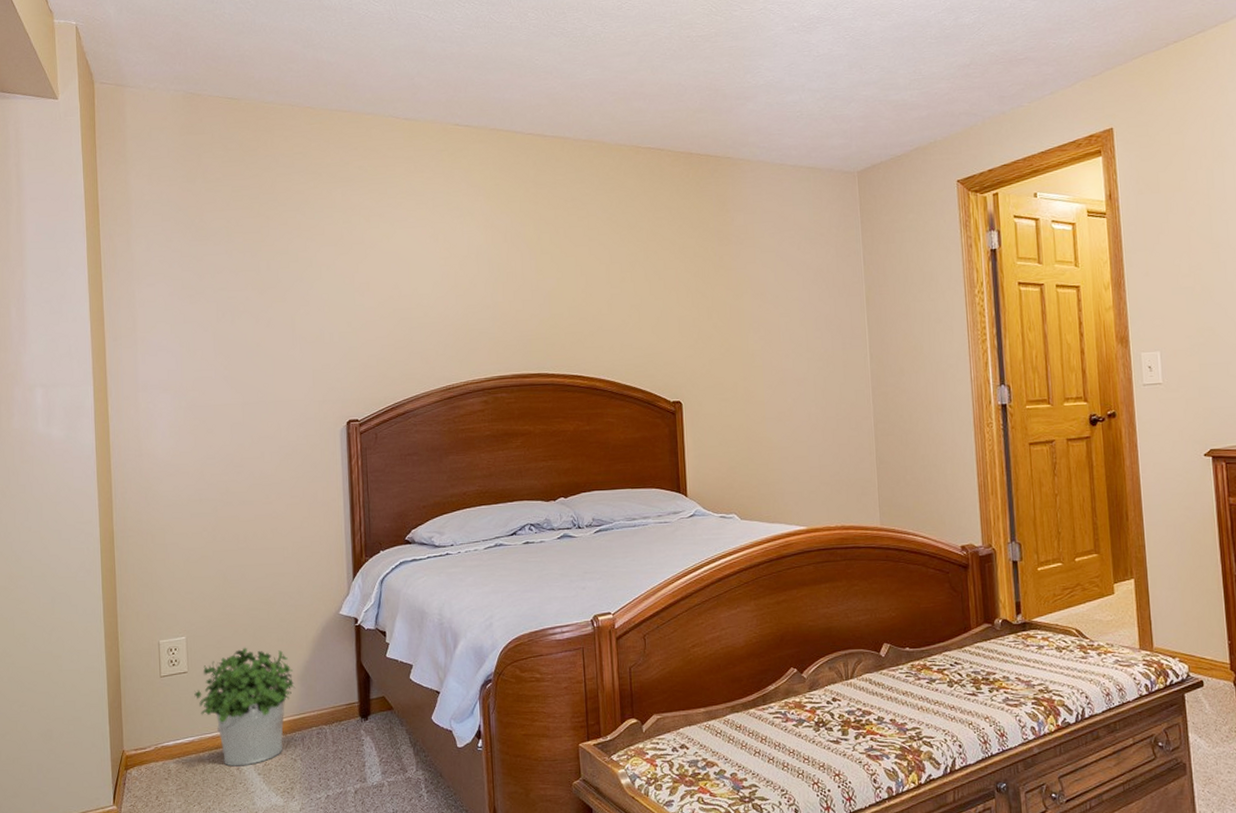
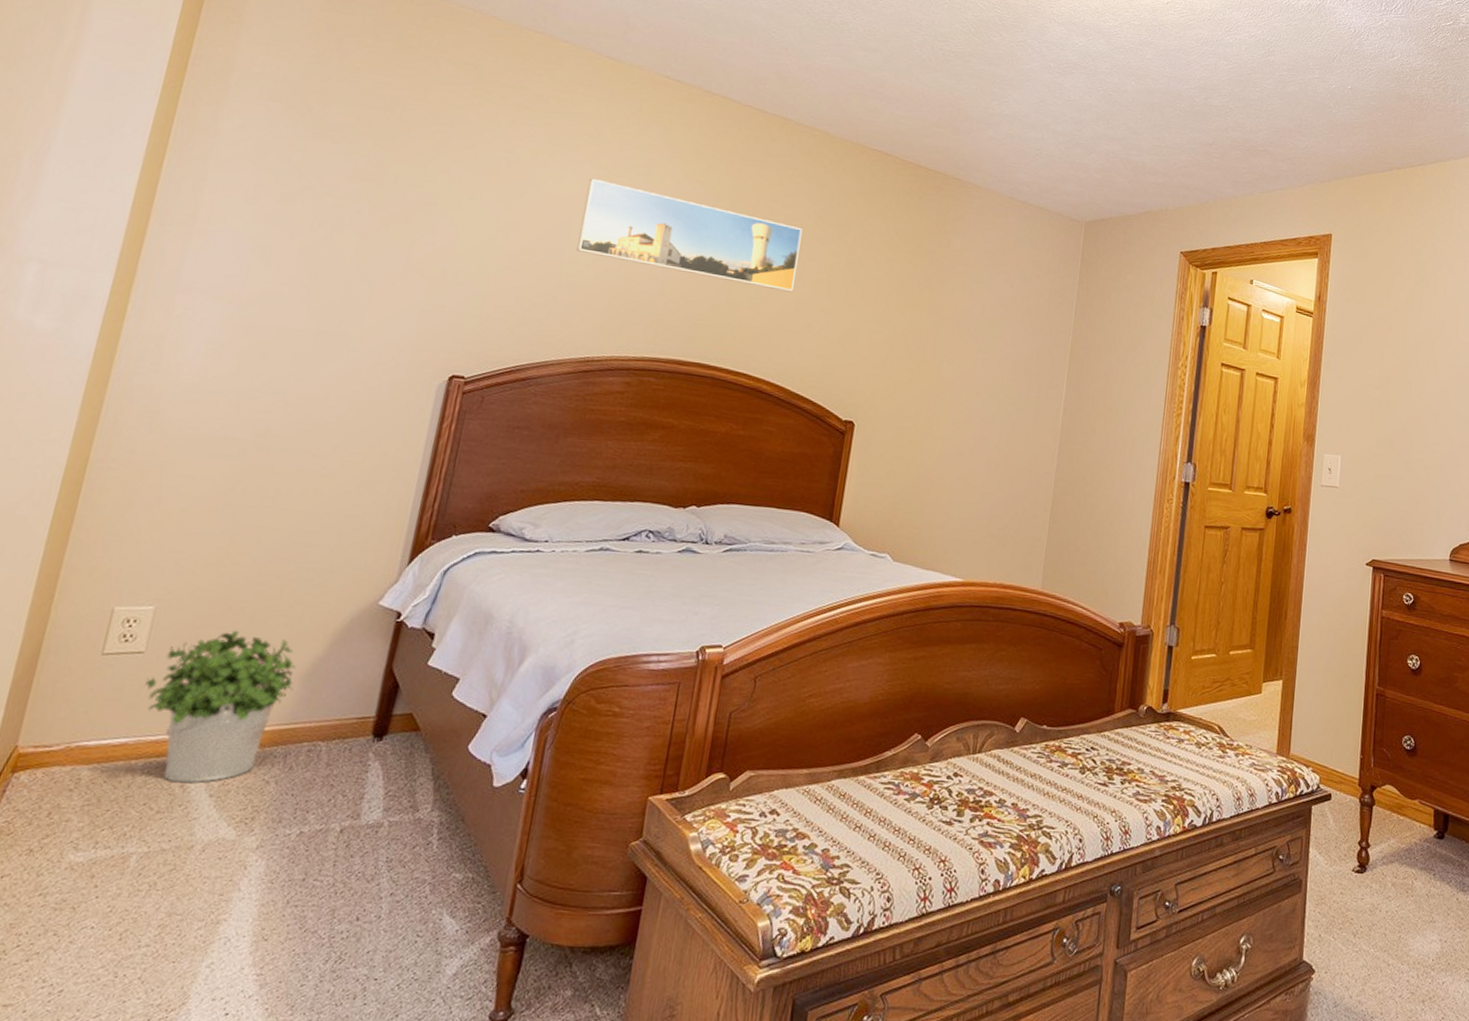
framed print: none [415,229,603,297] -> present [576,179,803,292]

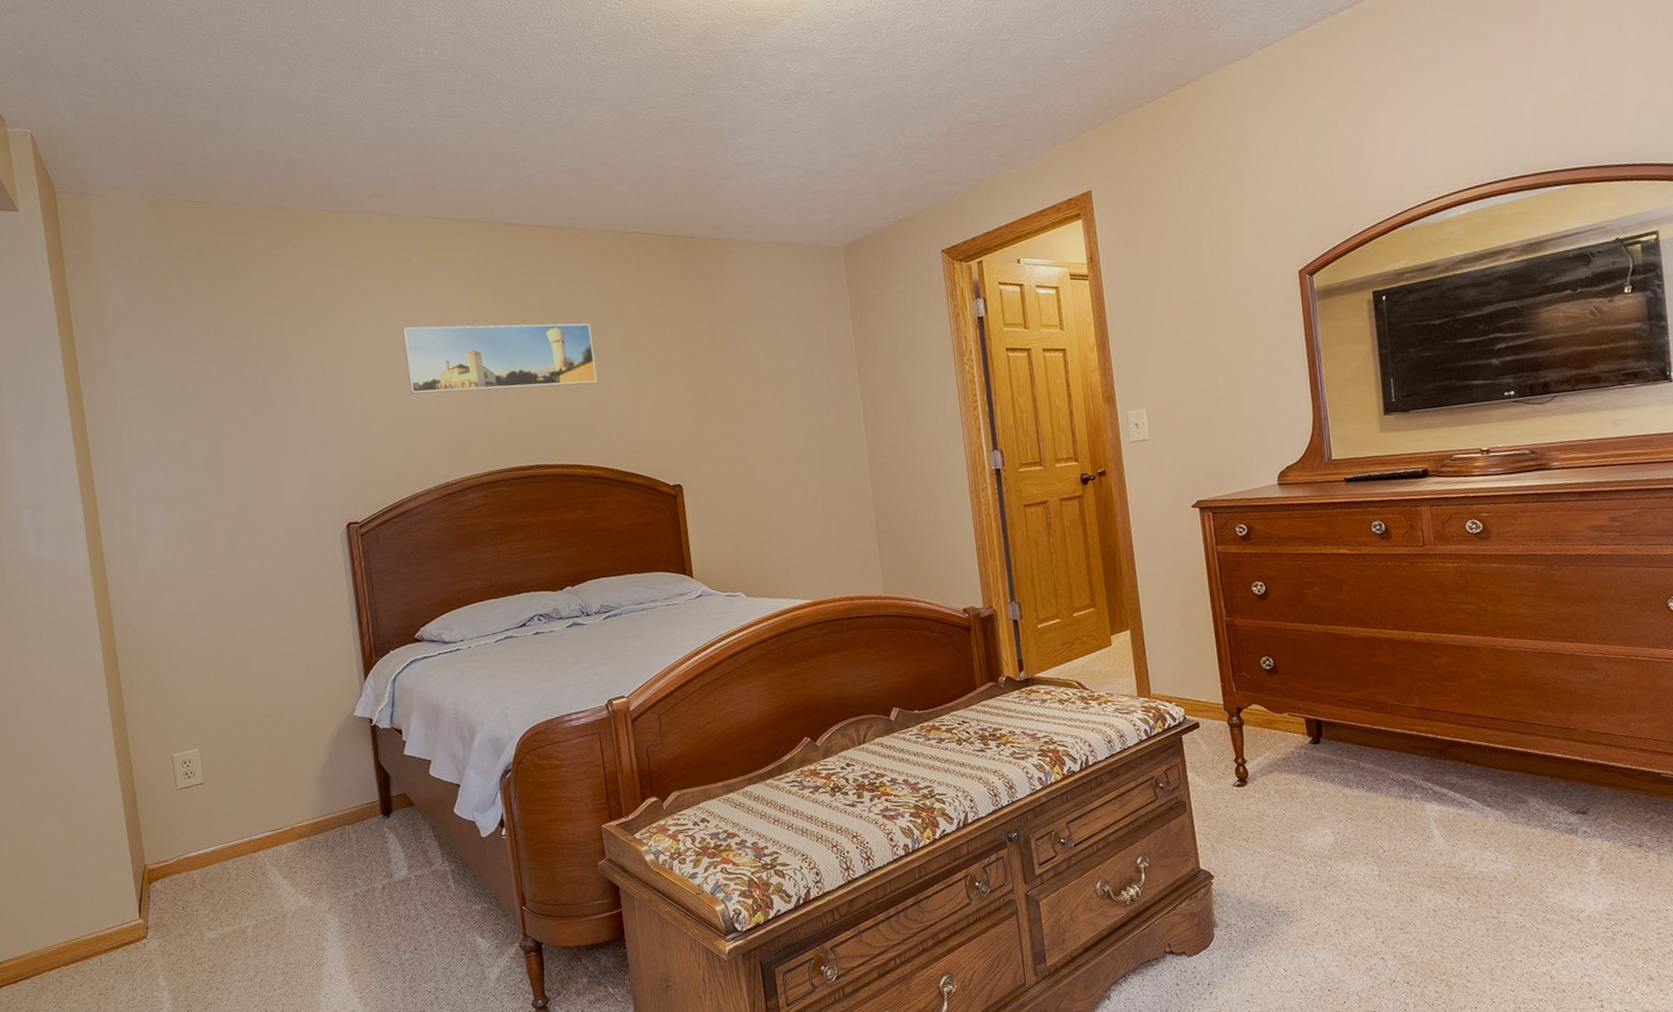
potted plant: present [145,629,296,784] -> none [212,754,315,872]

